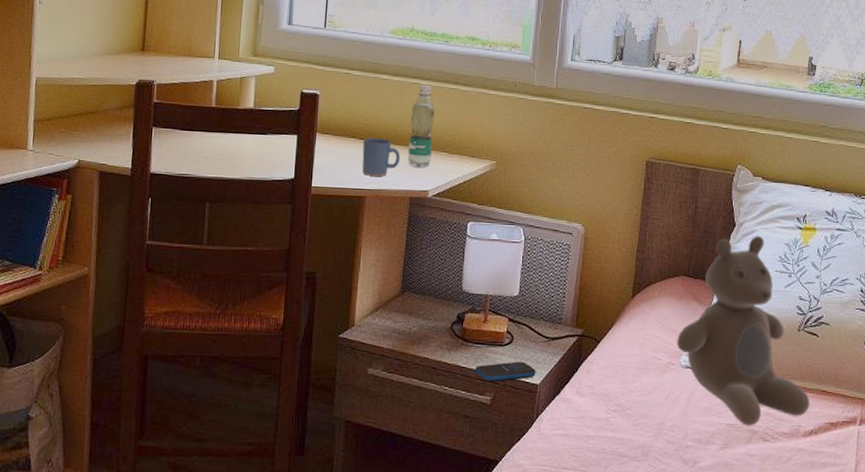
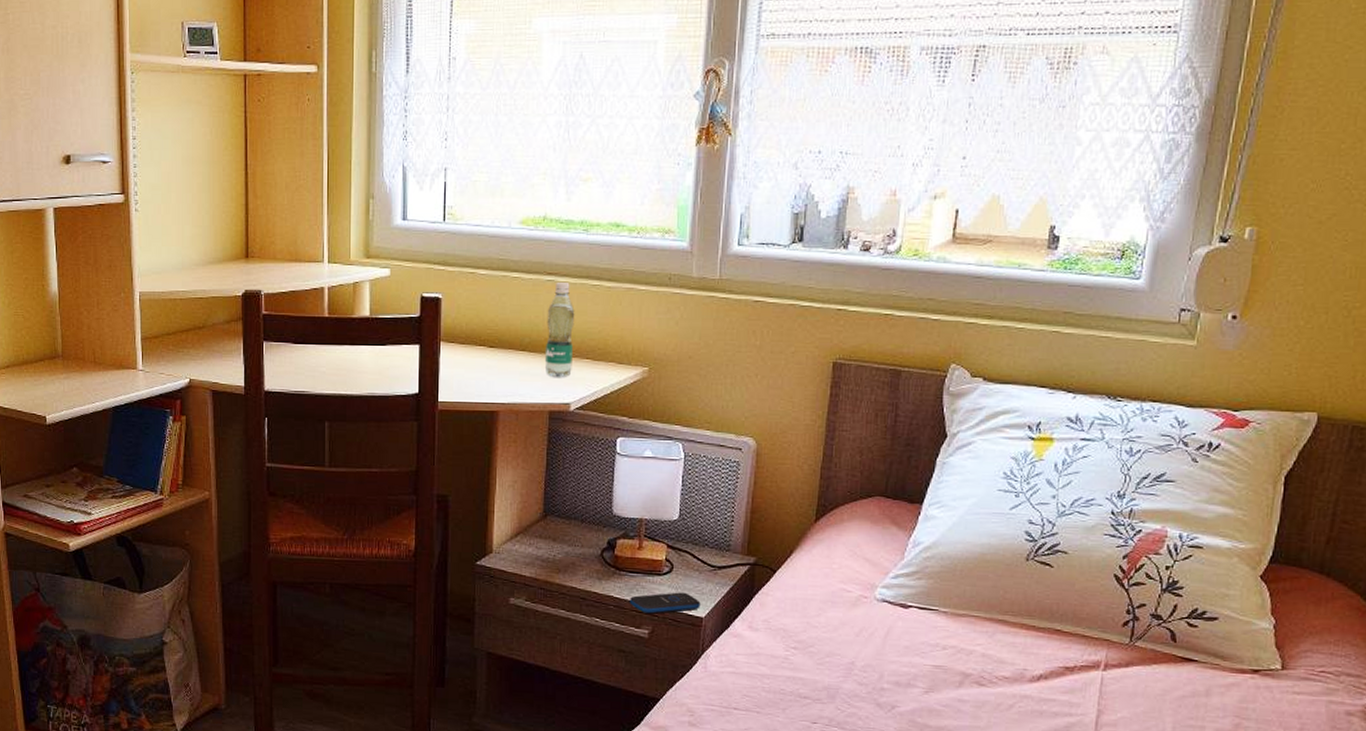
mug: present [362,138,401,176] -> none [493,345,537,388]
teddy bear: present [677,236,810,426] -> none [871,448,1039,668]

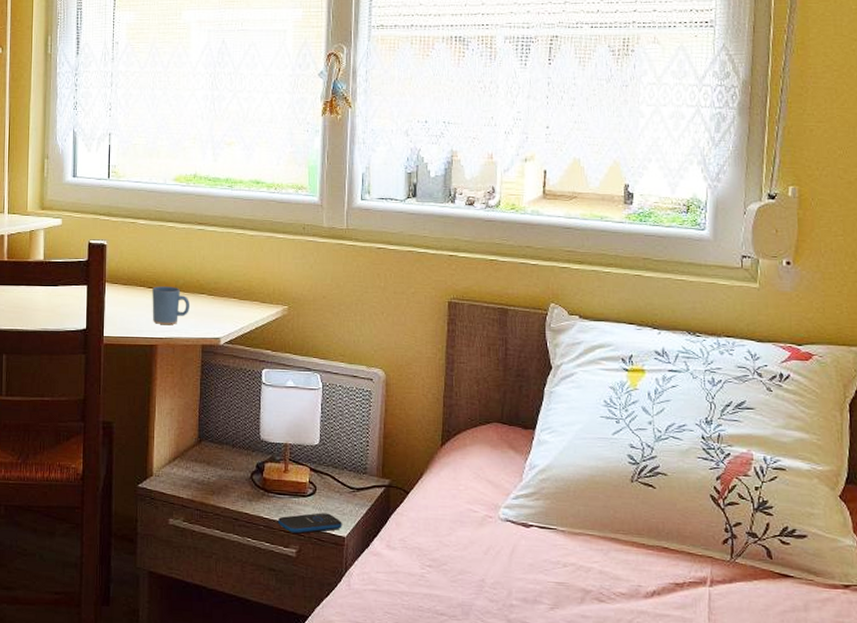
mug: none [493,345,537,388] -> present [152,286,191,324]
bottle: present [544,281,575,378] -> none [197,230,223,316]

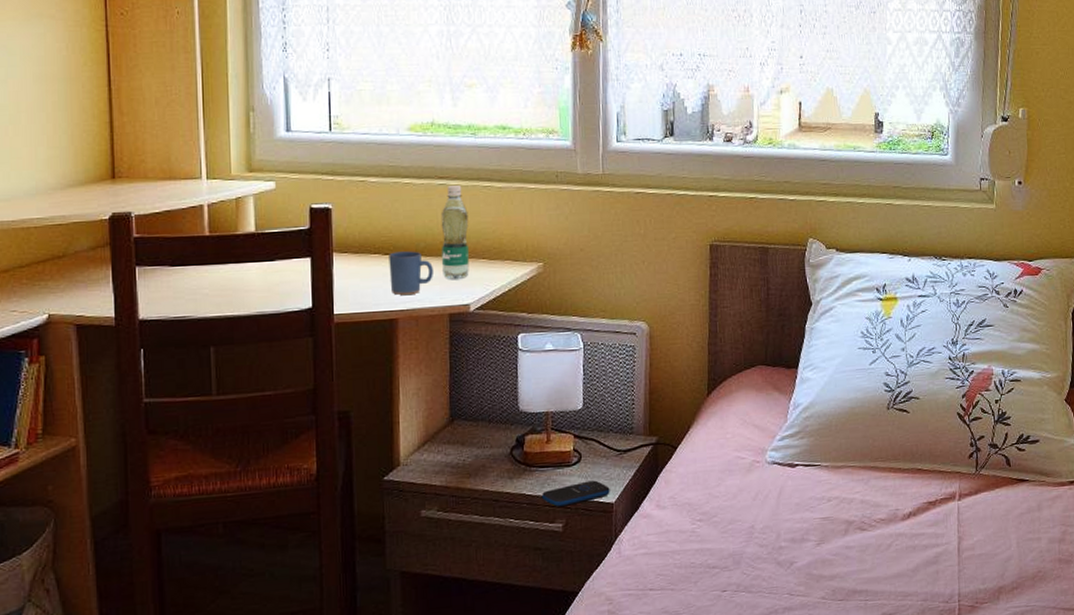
bottle: none [197,230,223,316] -> present [440,184,470,281]

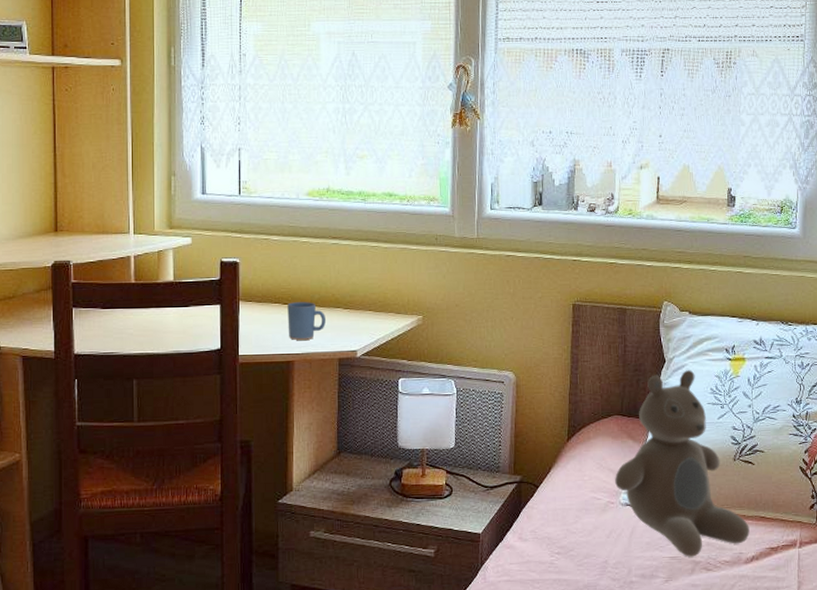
bottle: present [440,184,470,281] -> none [332,244,358,329]
mobile phone: present [541,480,610,508] -> none [416,512,478,536]
teddy bear: none [760,313,906,517] -> present [615,370,750,557]

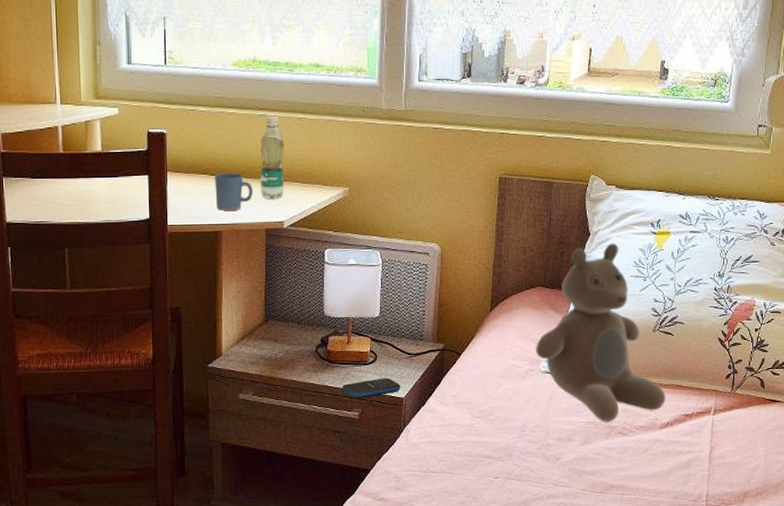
bottle: none [332,244,358,329] -> present [259,115,285,200]
mobile phone: none [416,512,478,536] -> present [341,378,401,399]

